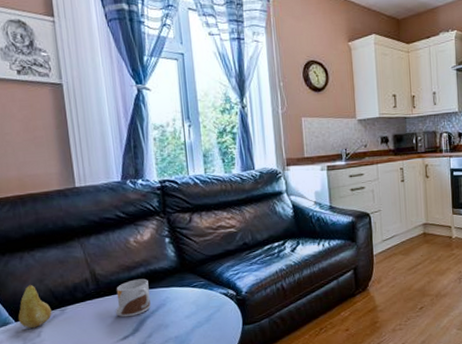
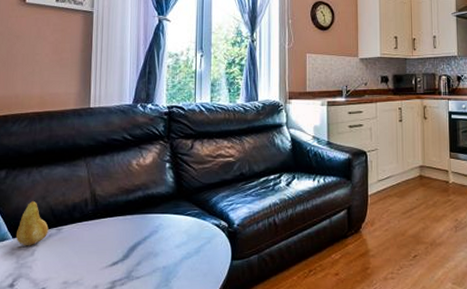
mug: present [116,278,151,317] -> none [109,203,144,242]

